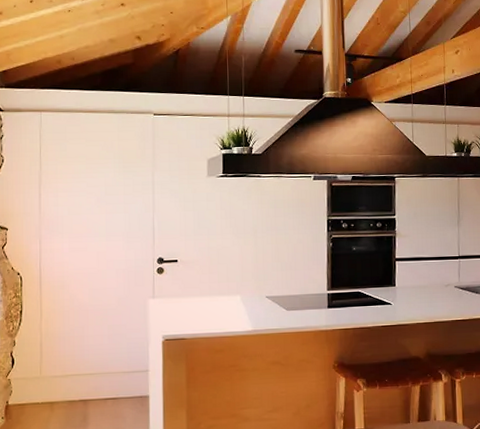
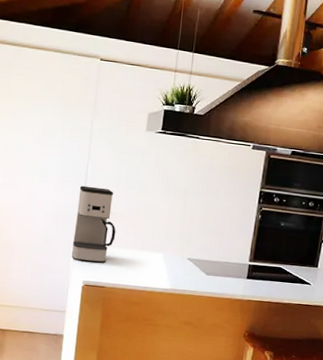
coffee maker: none [147,238,190,316] -> present [71,185,116,263]

